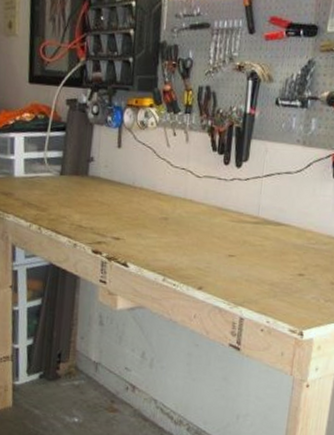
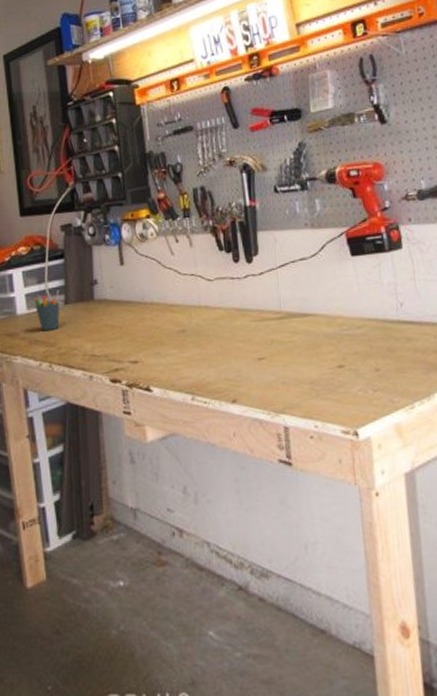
pen holder: none [31,160,57,197] -> present [33,290,60,331]

